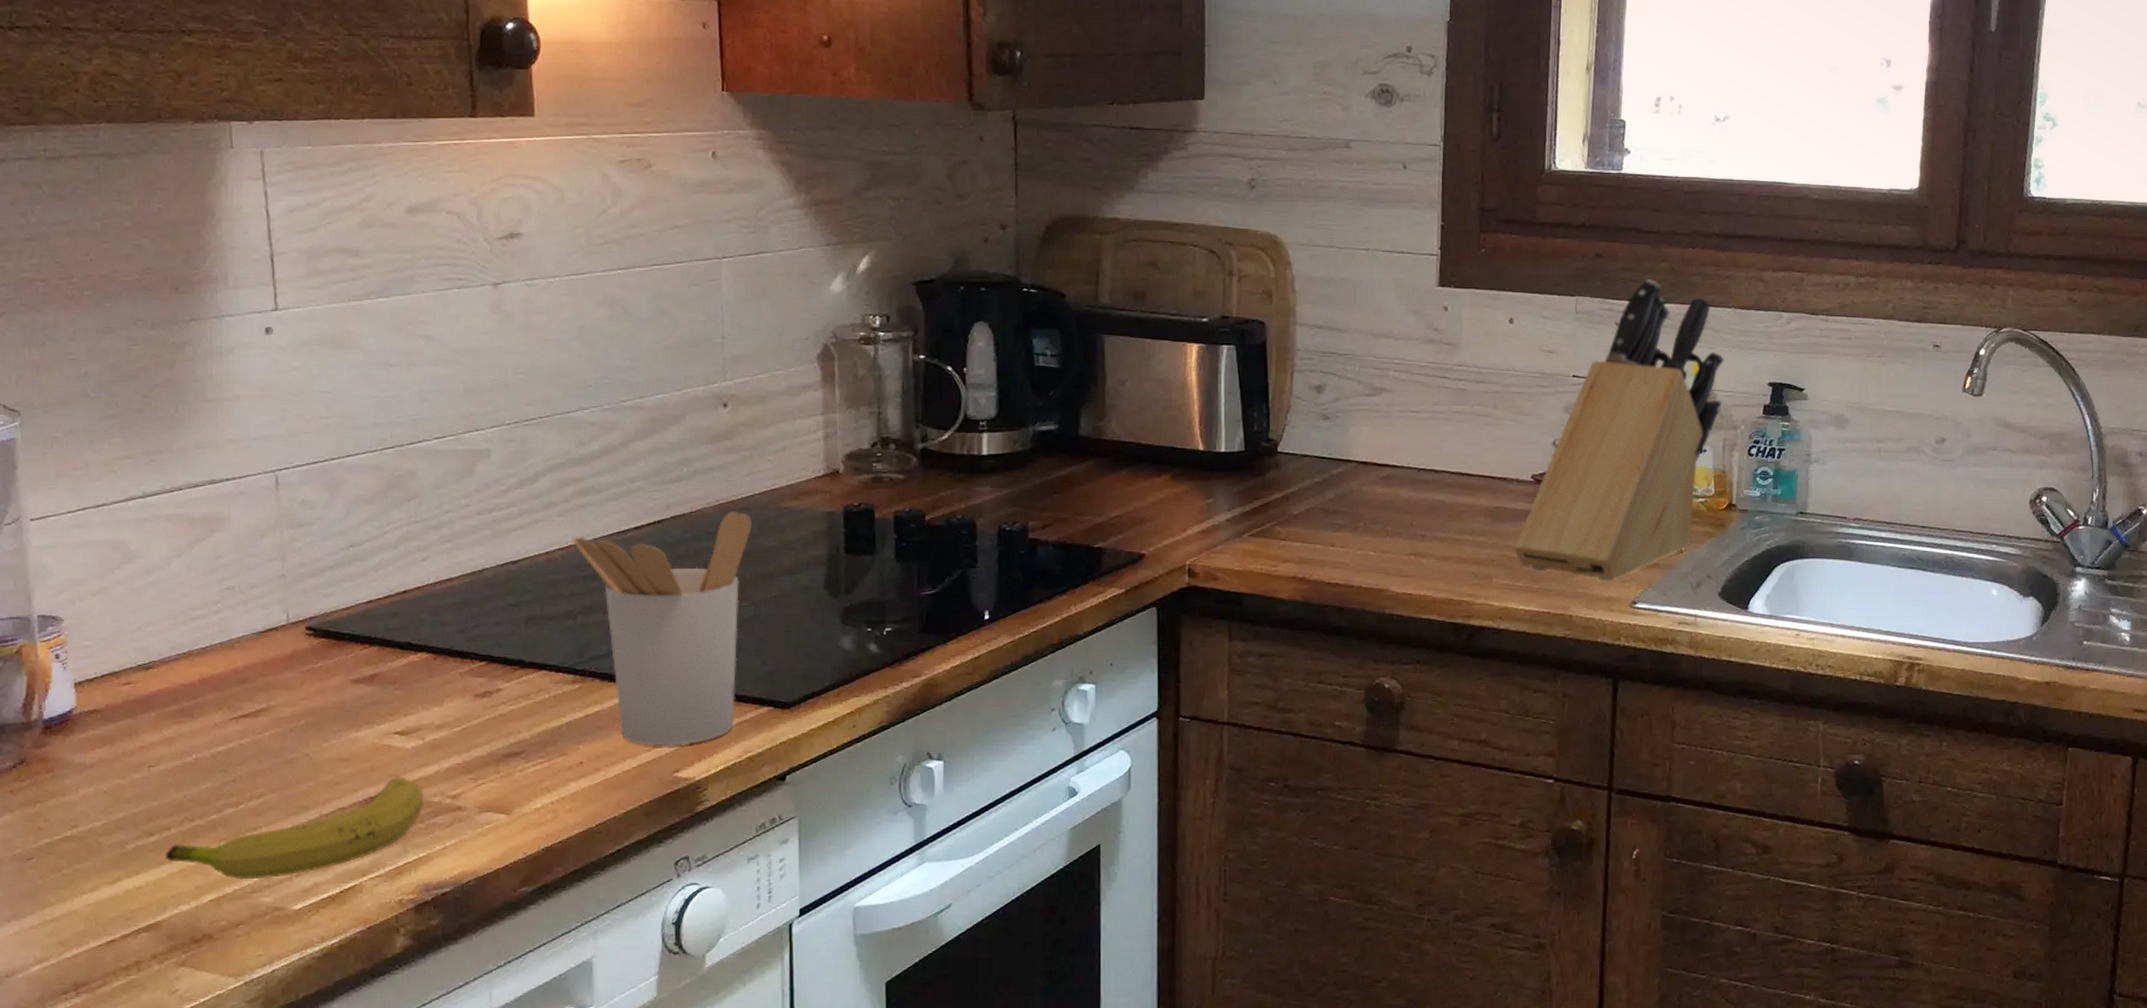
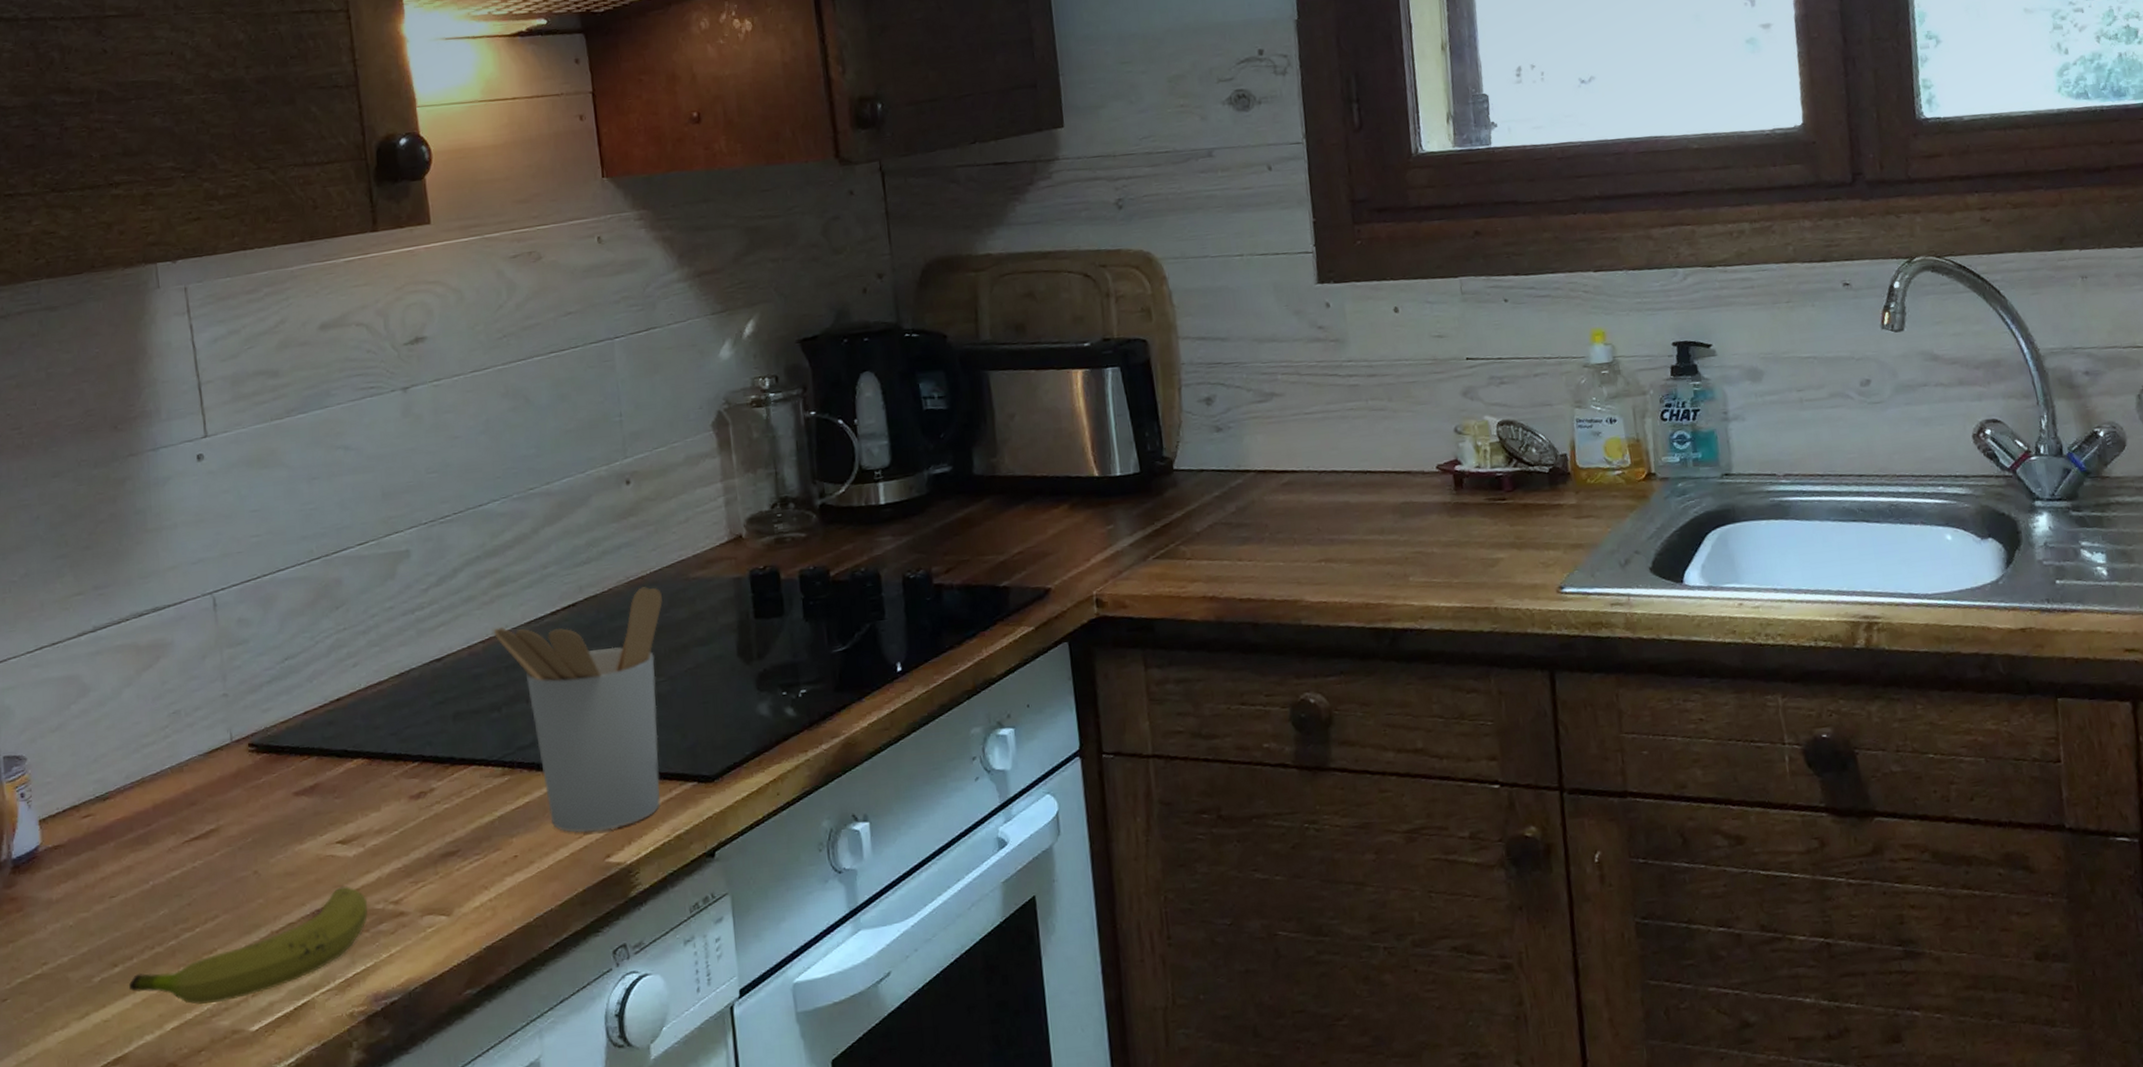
knife block: present [1514,278,1725,582] -> none [1427,250,1627,569]

